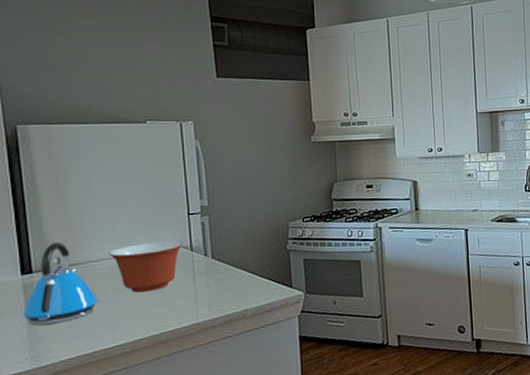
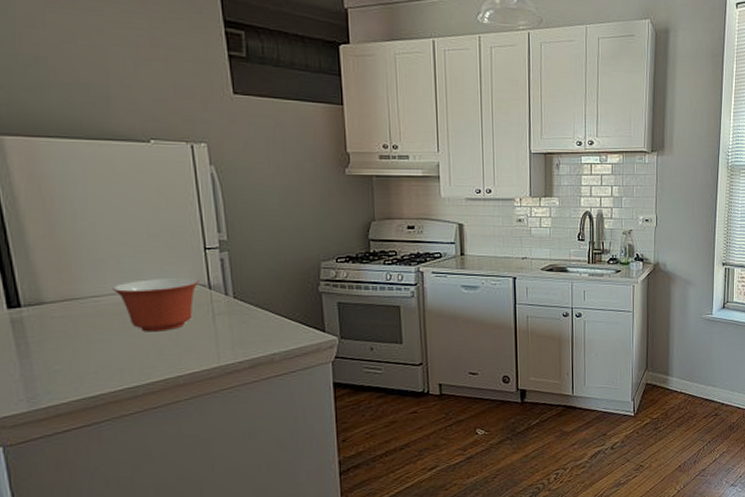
kettle: present [23,242,97,325] -> none [13,274,102,364]

